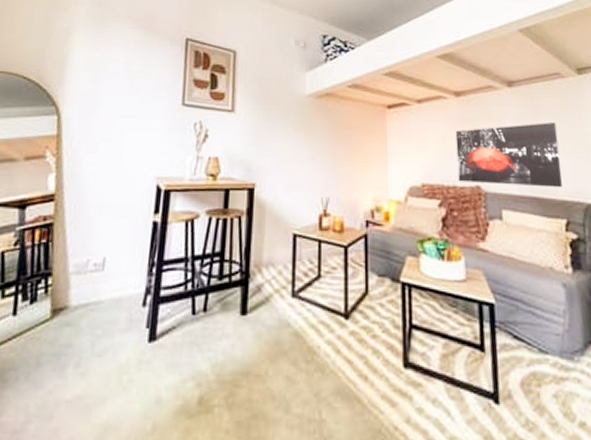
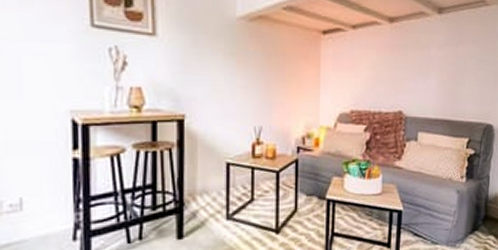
wall art: present [455,121,562,188] -> none [384,49,474,111]

